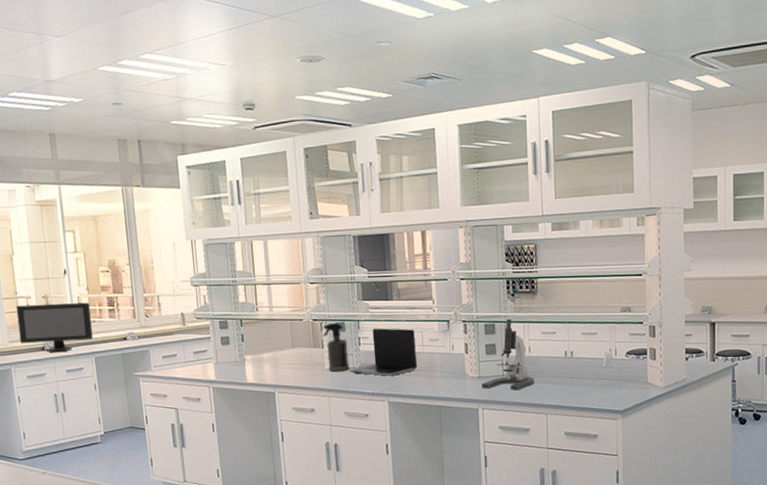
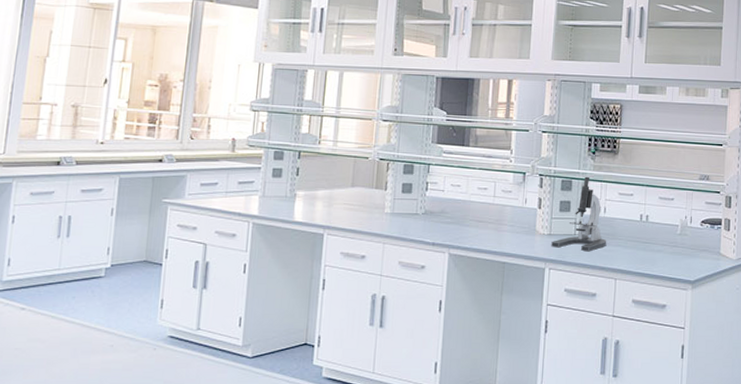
computer monitor: present [16,302,93,352] -> none [31,112,128,168]
spray bottle: present [323,322,350,372] -> none [388,164,414,216]
laptop computer: present [350,328,417,376] -> none [412,173,487,226]

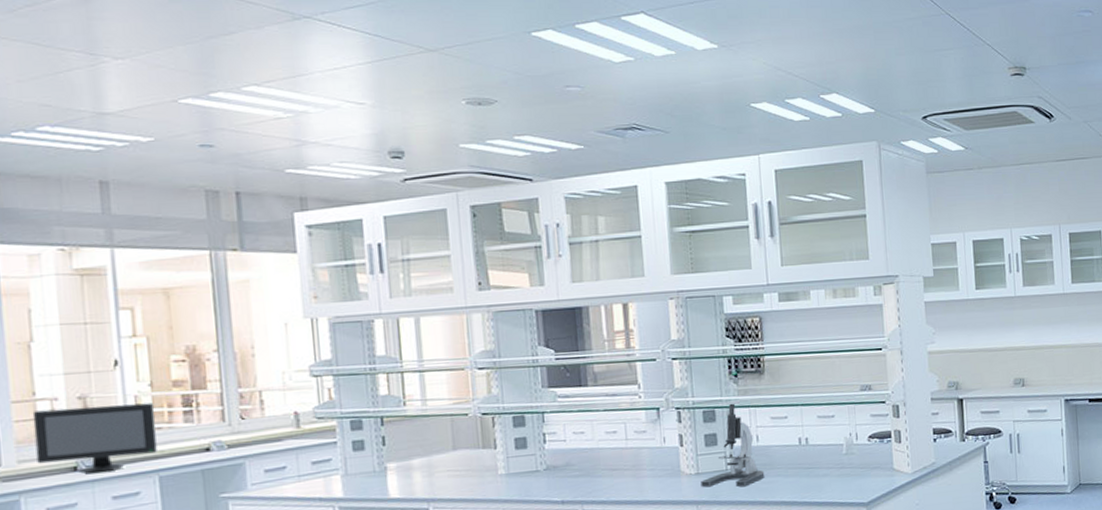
computer monitor: none [31,112,128,168] -> present [32,403,157,474]

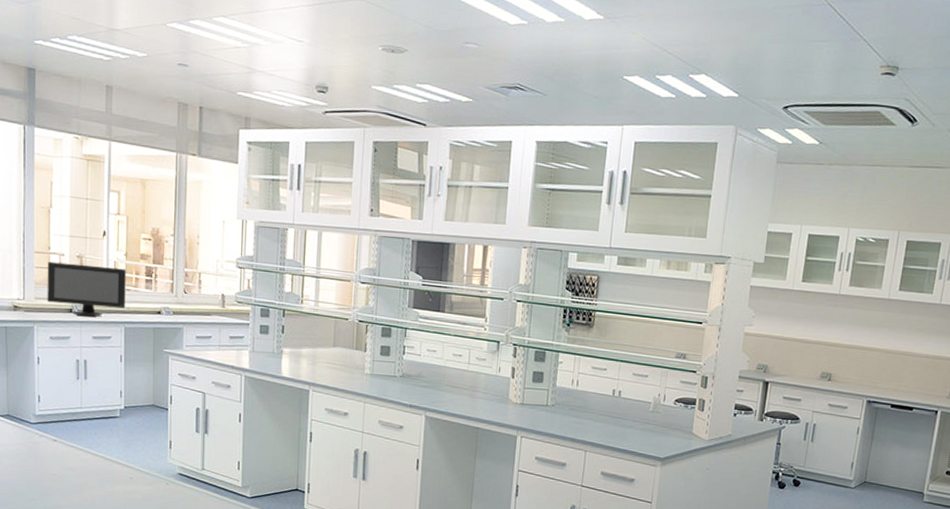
microscope: present [700,403,765,487] -> none [523,348,579,423]

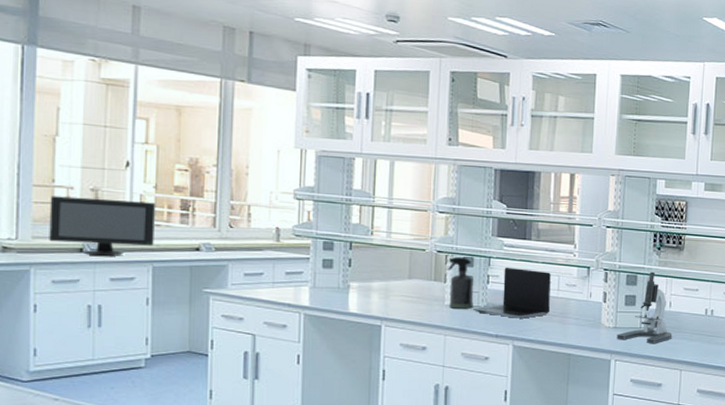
spray bottle: none [367,326,392,378] -> present [446,256,474,309]
laptop computer: none [390,338,462,390] -> present [473,267,551,319]
microscope: none [523,348,579,423] -> present [617,271,672,344]

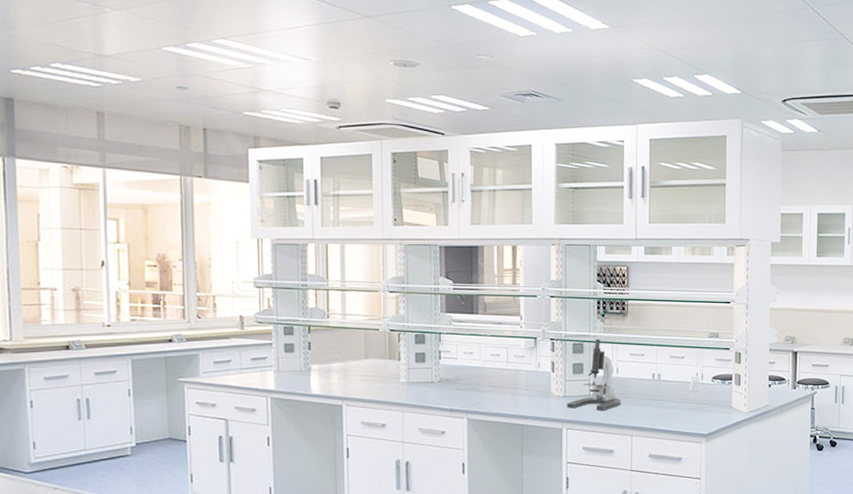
computer monitor: present [49,196,156,256] -> none [37,297,131,352]
spray bottle: present [446,256,474,309] -> none [400,334,427,385]
laptop computer: present [473,267,551,319] -> none [427,342,500,392]

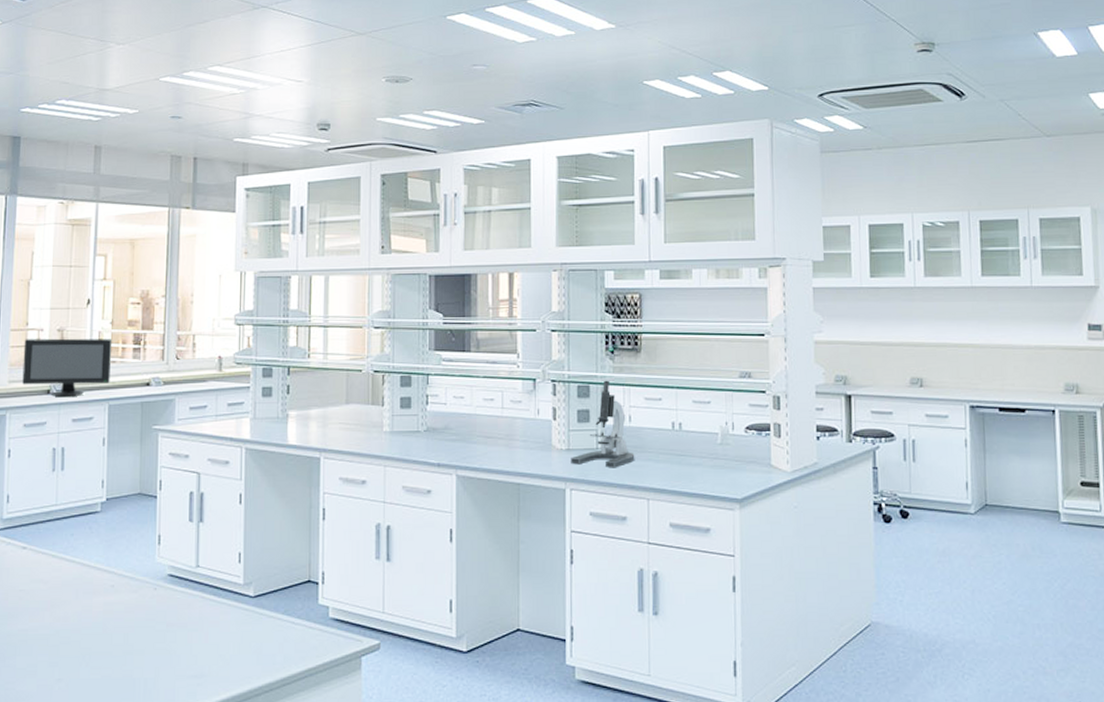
computer monitor: none [37,297,131,352] -> present [22,338,113,397]

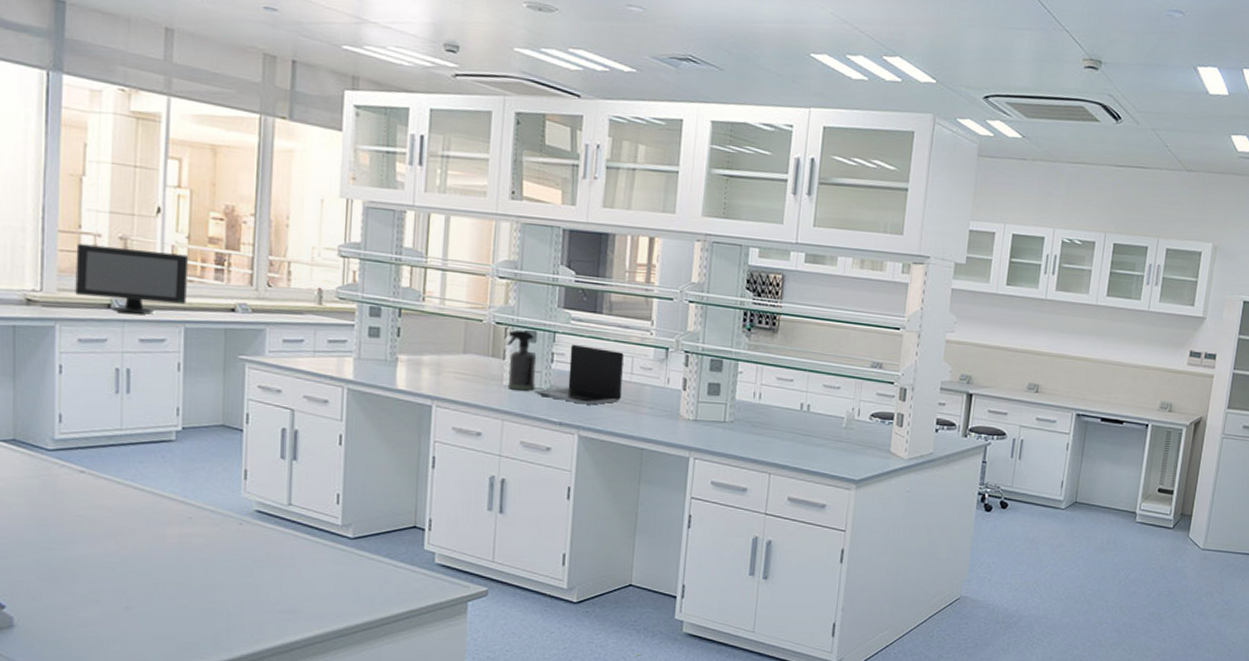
spray bottle: none [384,376,413,435] -> present [506,329,537,391]
laptop computer: none [413,384,494,443] -> present [535,344,624,405]
microscope: present [570,380,635,468] -> none [697,356,761,442]

